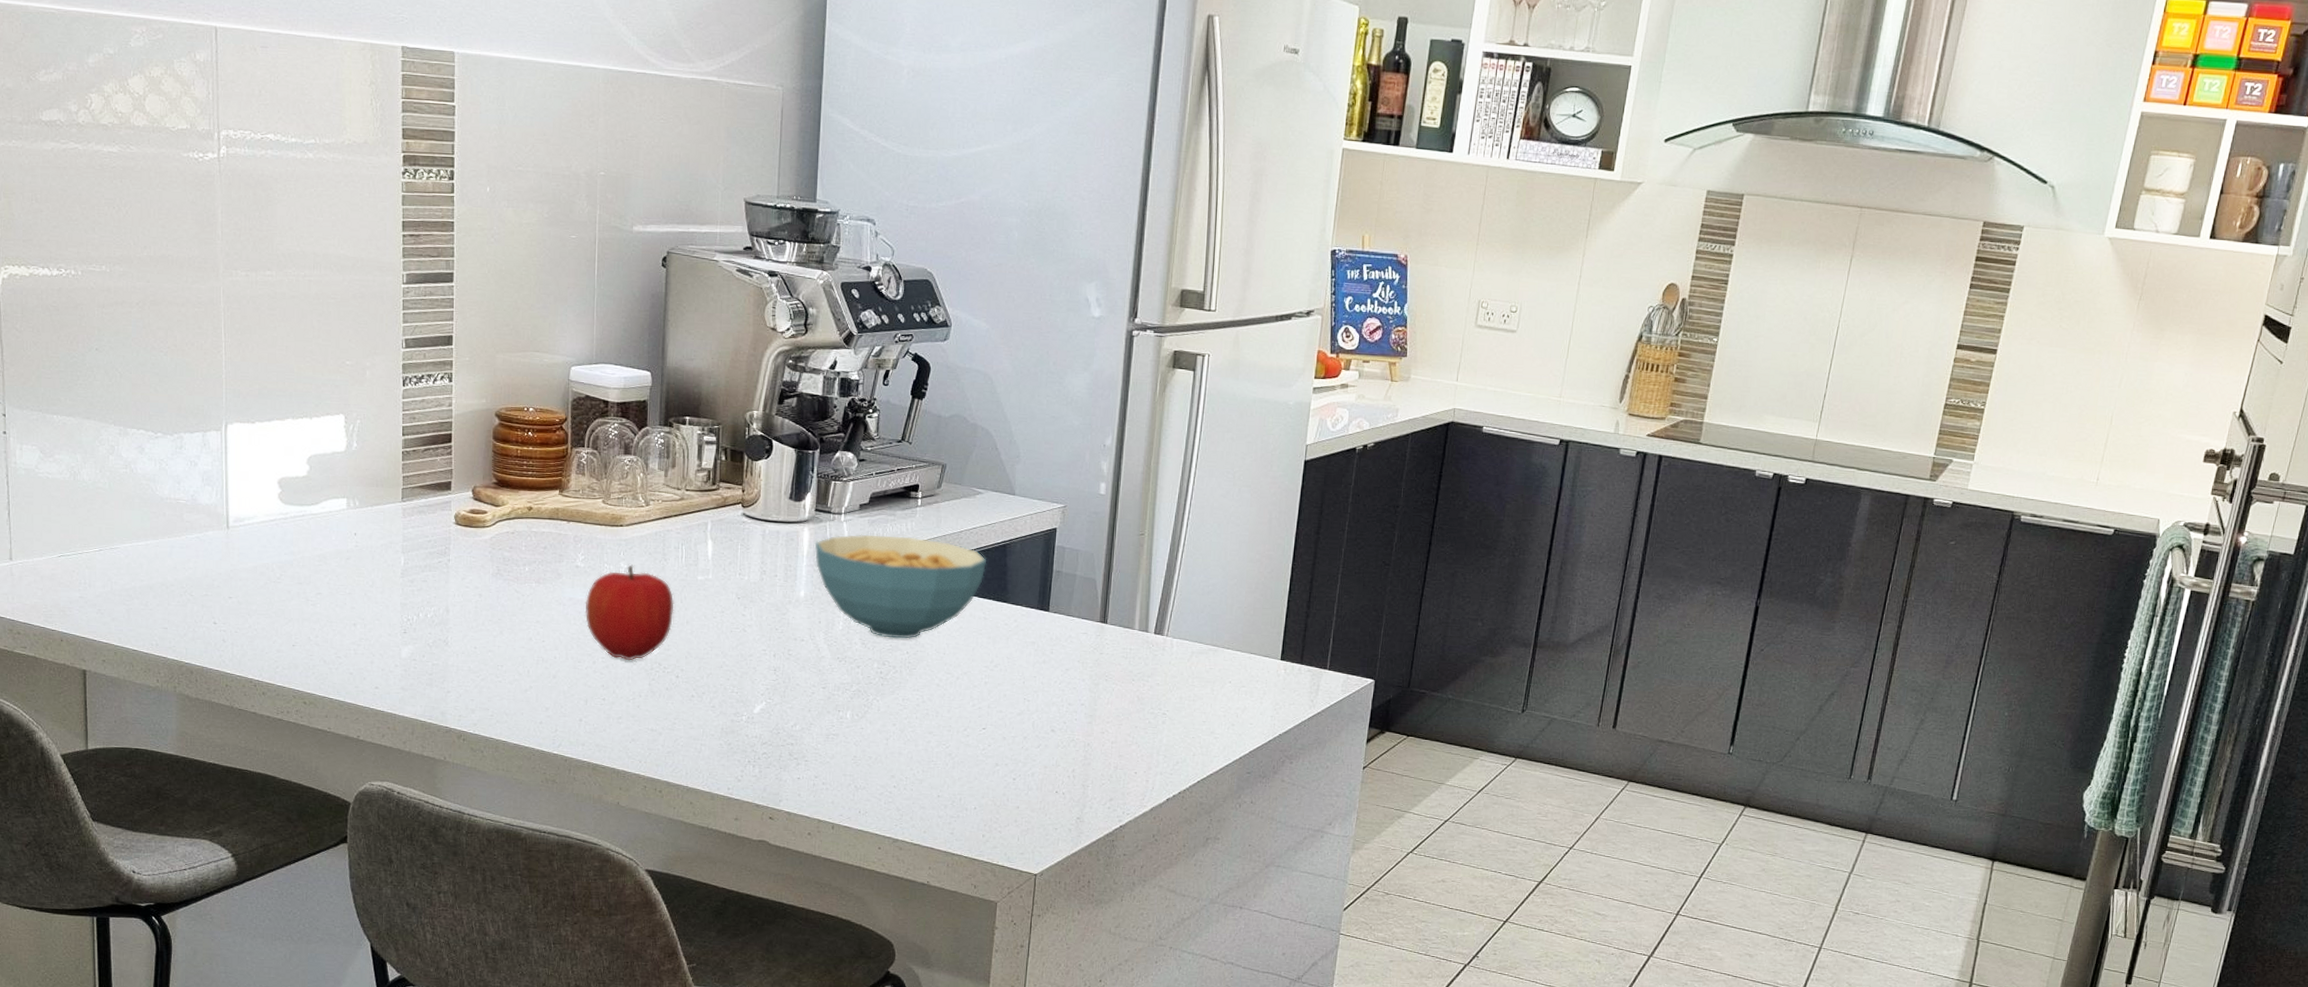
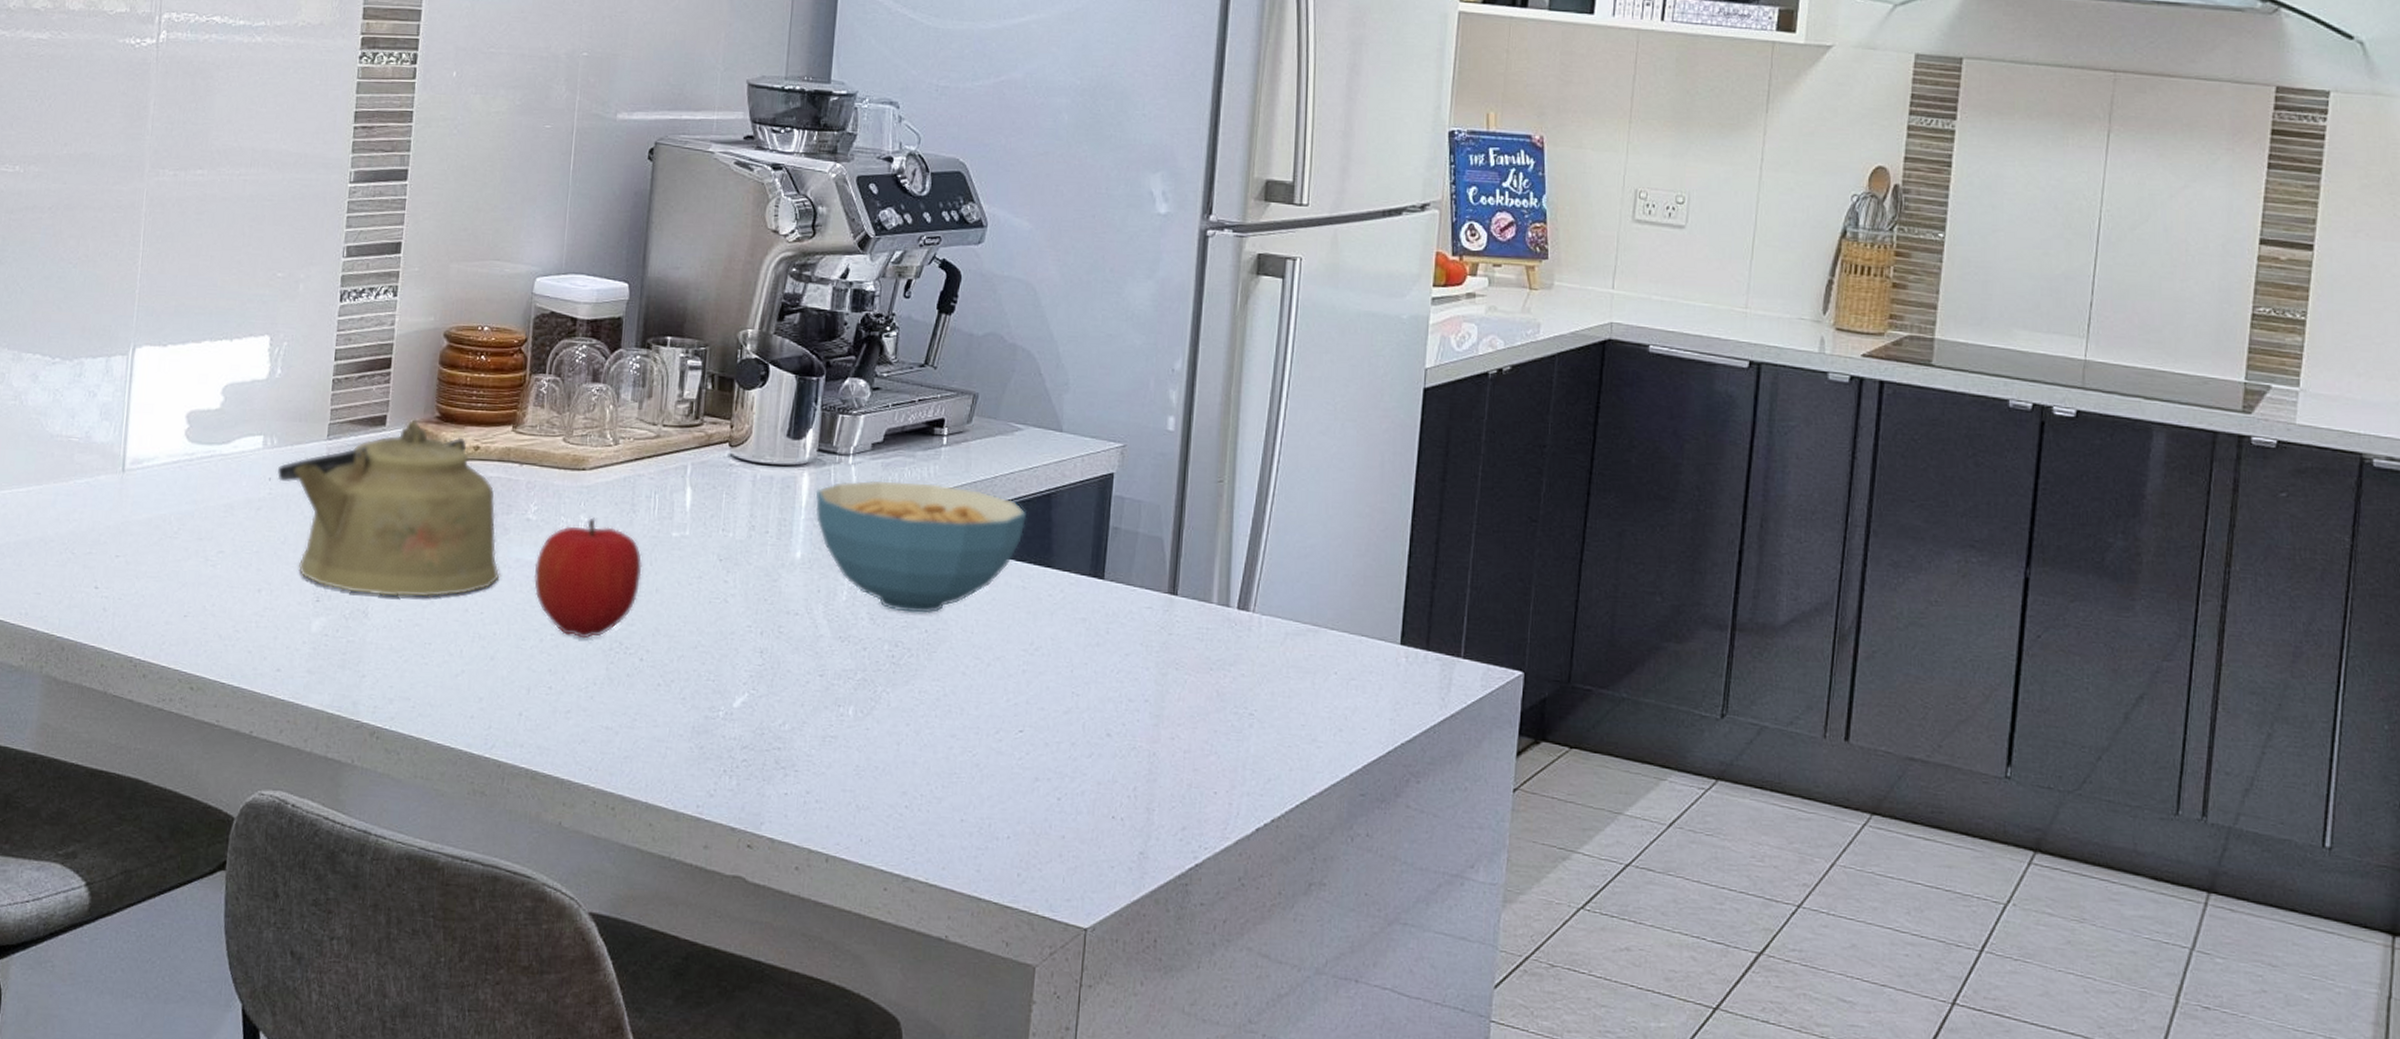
kettle: none [362,486,557,629] -> present [277,420,500,597]

